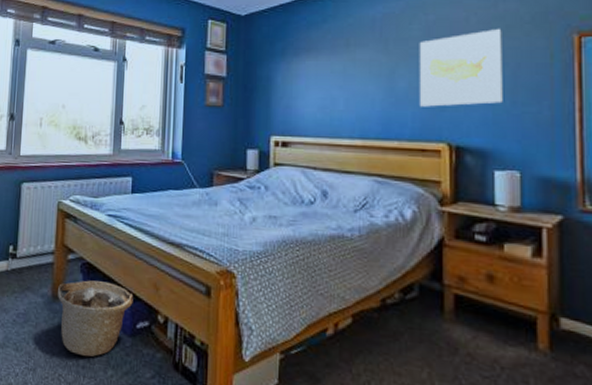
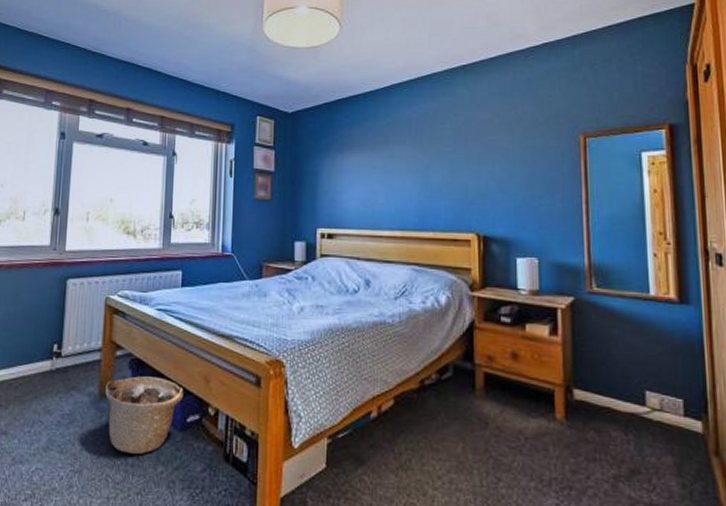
wall art: present [419,29,503,107] -> none [450,130,523,200]

